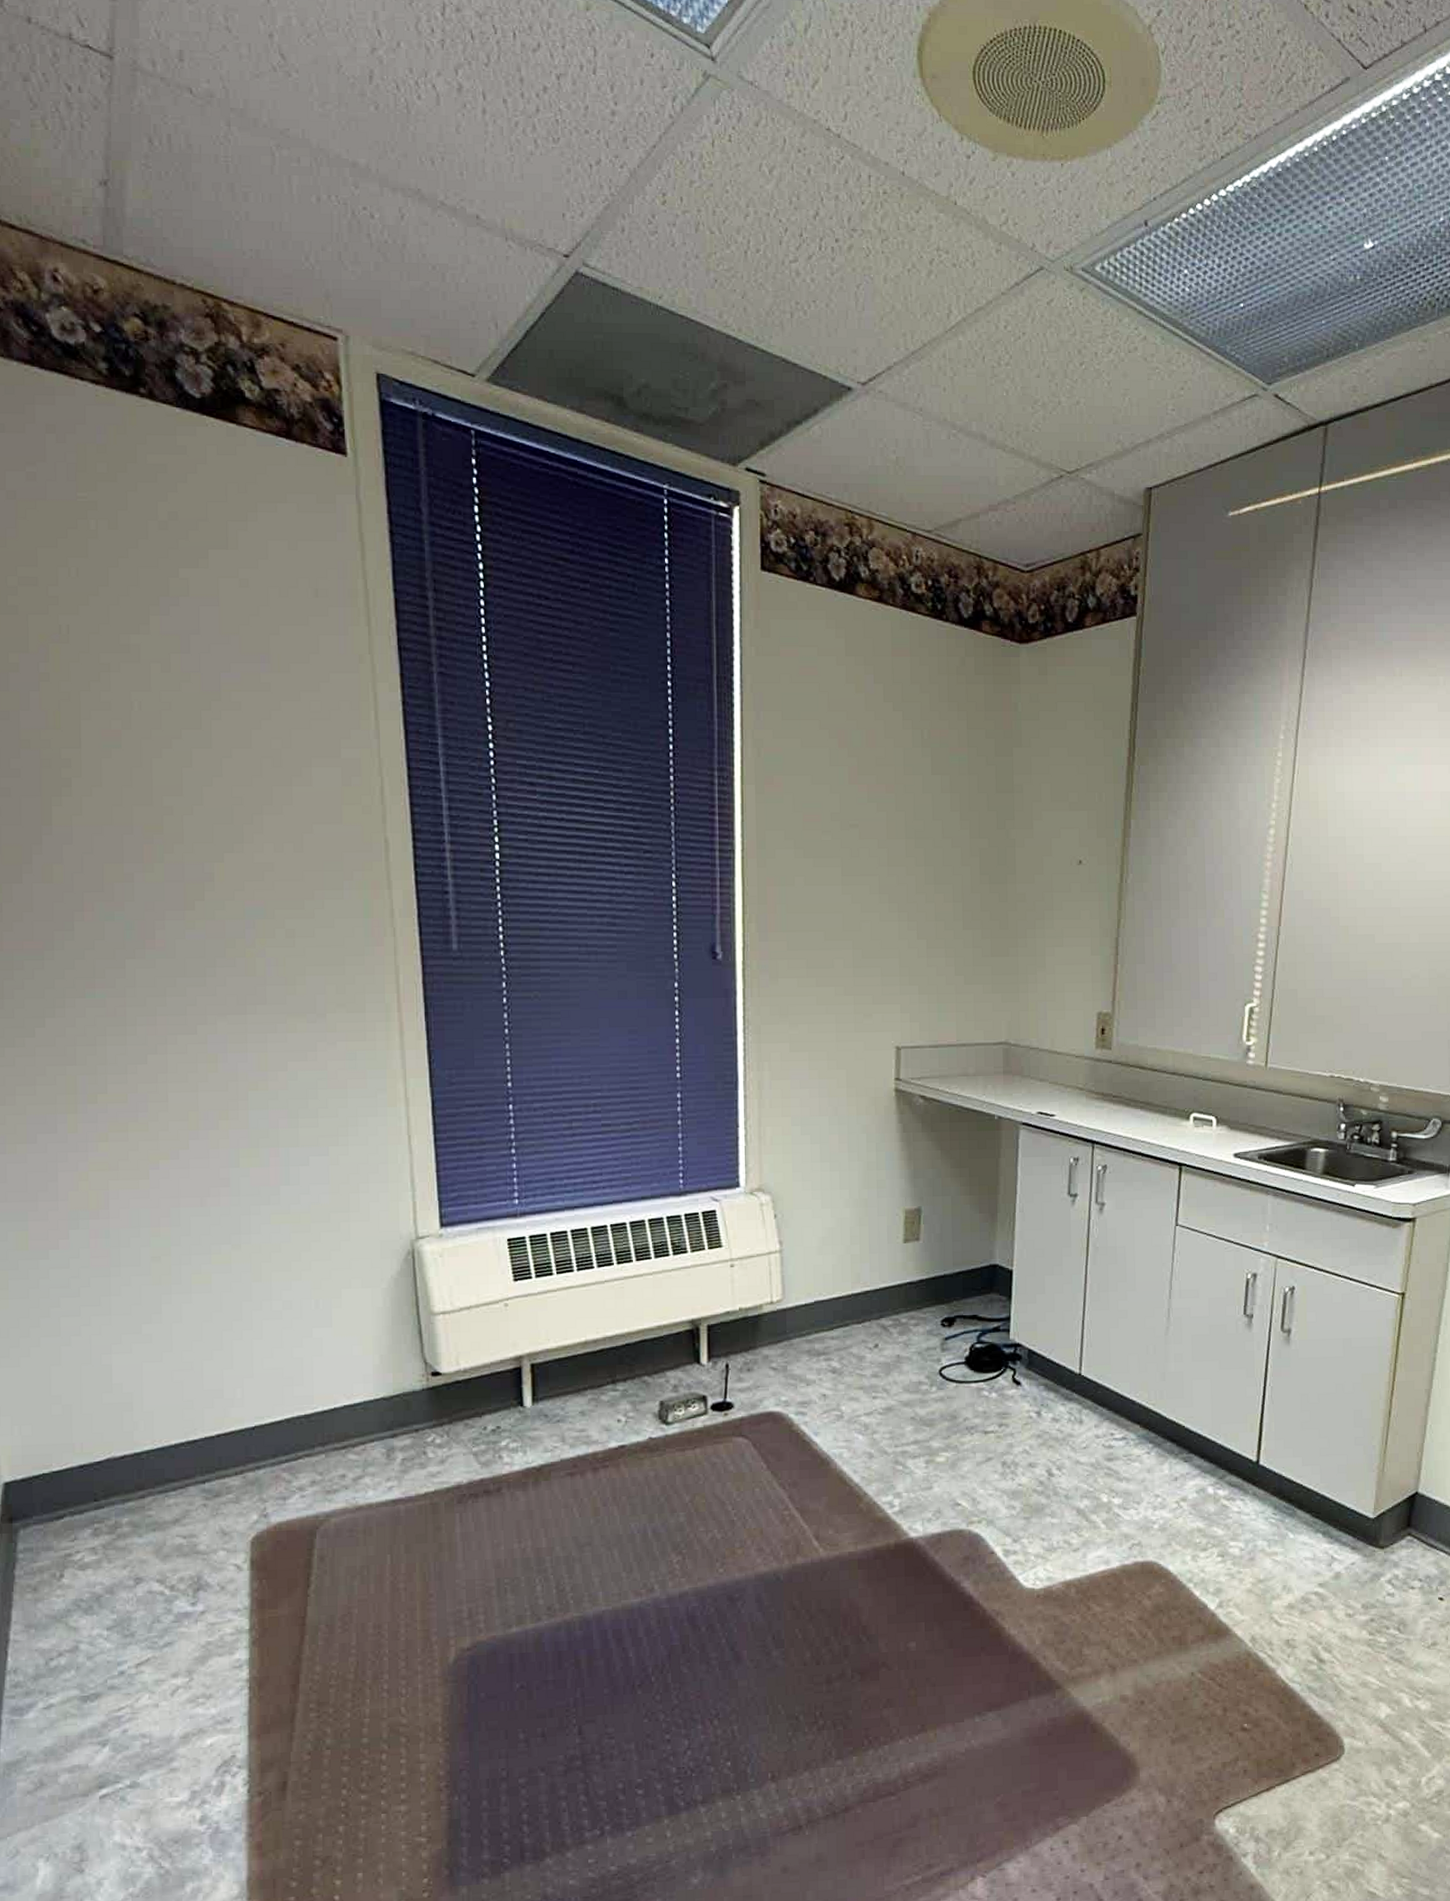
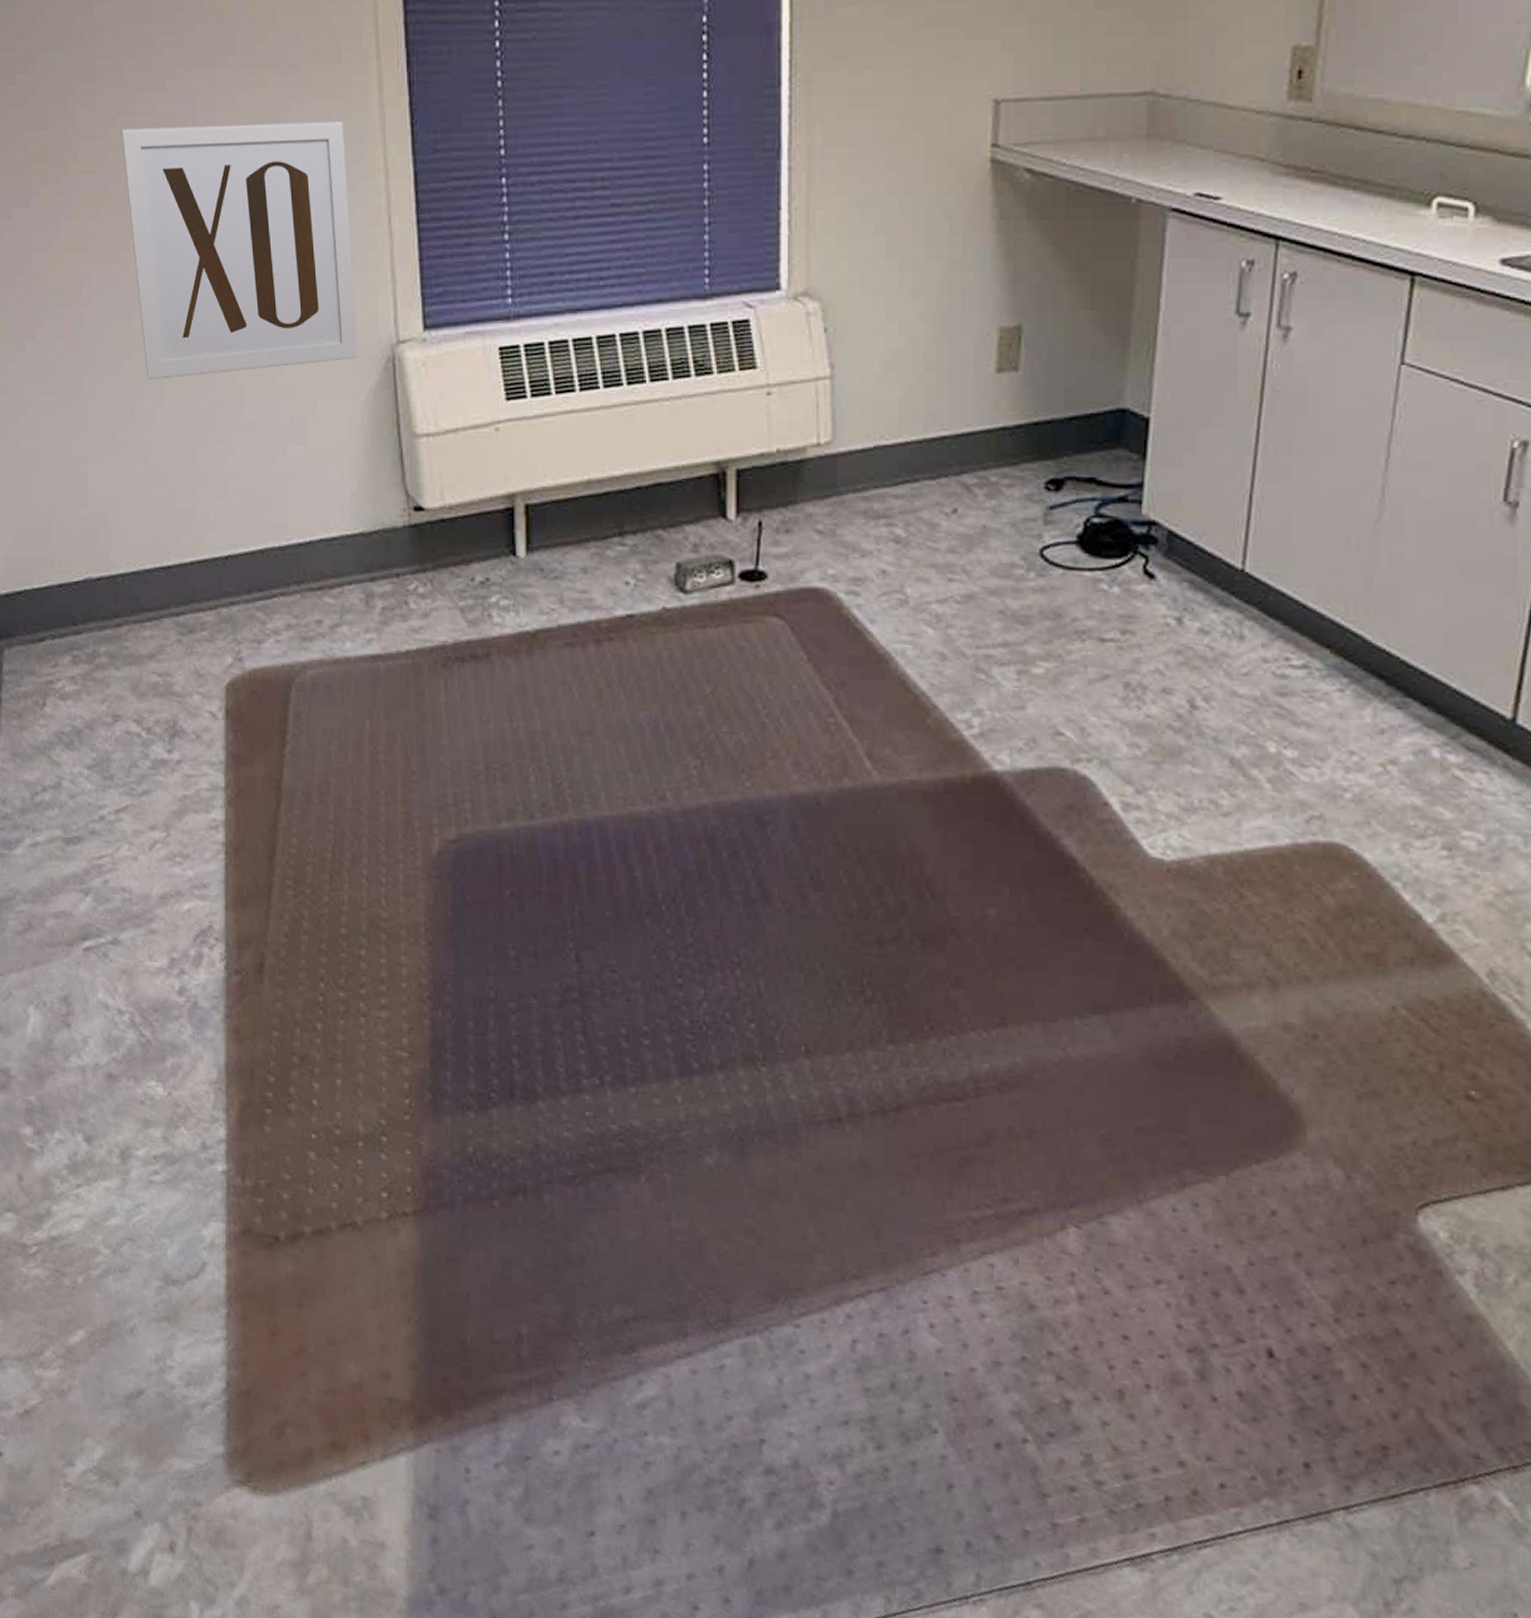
wall art: none [152,1059,380,1280] -> present [121,120,358,380]

